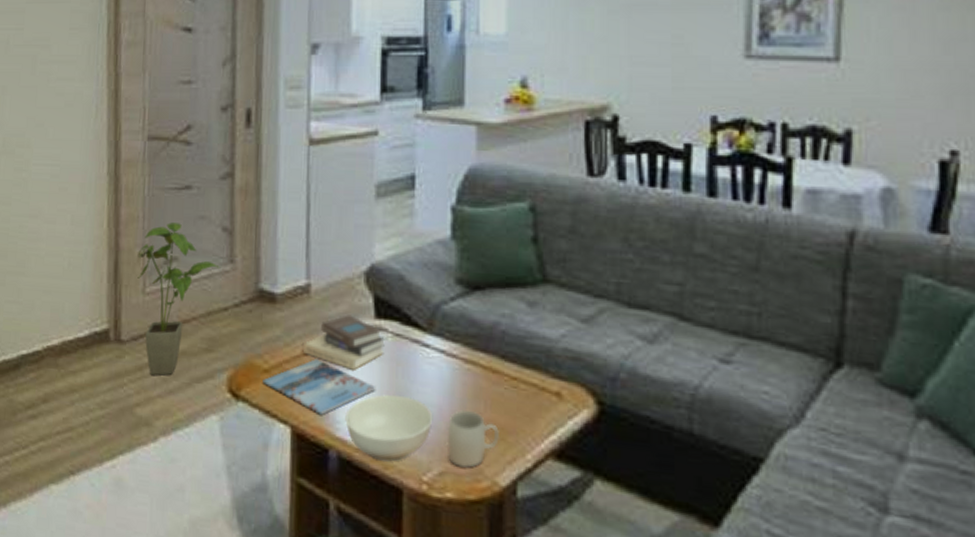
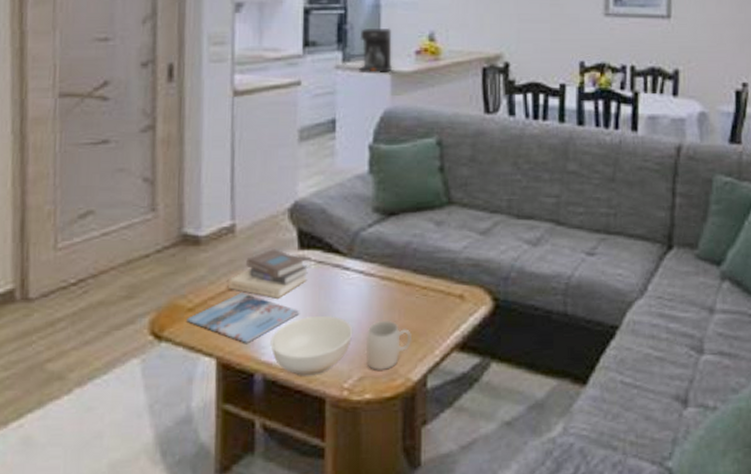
house plant: present [137,223,221,376] -> none [48,177,142,330]
coffee maker: none [441,71,479,123] -> present [359,27,393,72]

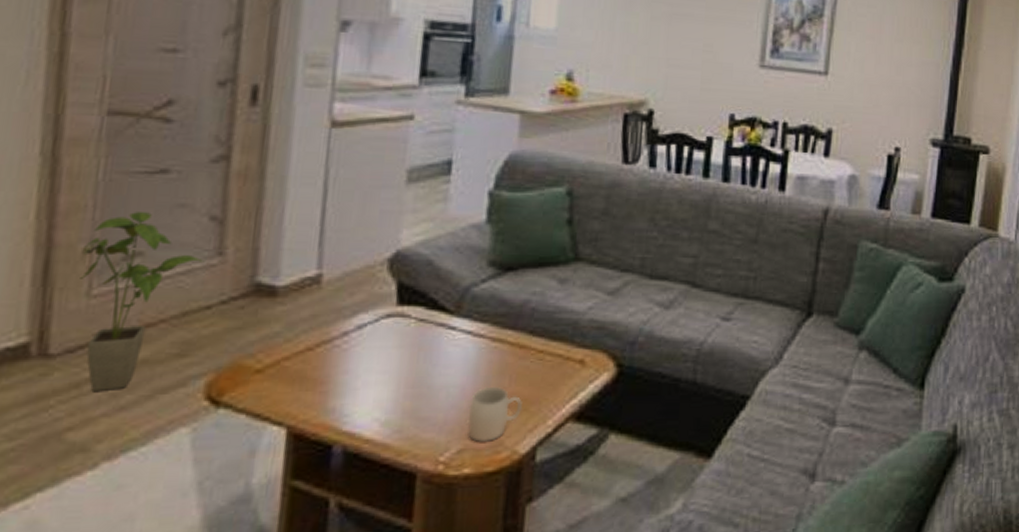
house plant: none [48,177,142,330] -> present [80,212,205,393]
magazine: present [187,292,300,343] -> none [253,353,394,410]
books: present [227,249,308,299] -> none [307,303,407,360]
bowl: present [270,315,353,376] -> none [354,380,455,448]
coffee maker: present [359,27,393,72] -> none [483,61,525,112]

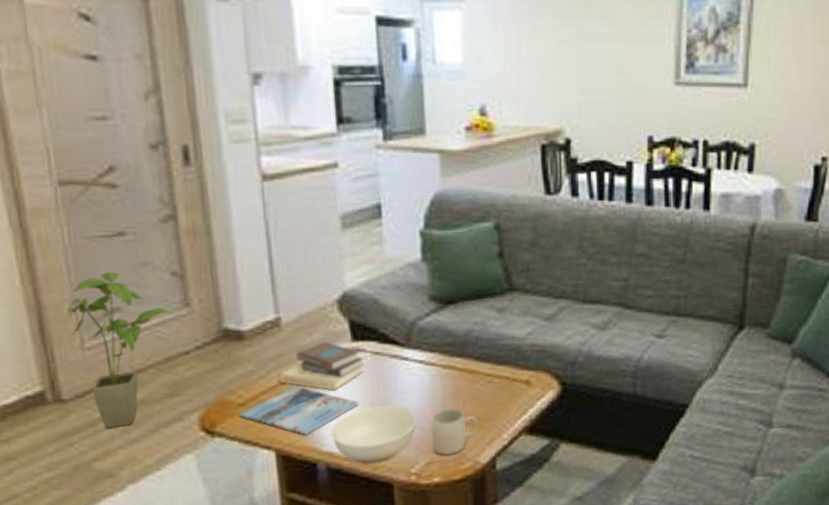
magazine: none [253,353,394,410] -> present [239,386,360,435]
books: none [307,303,407,360] -> present [278,341,364,391]
bowl: none [354,380,455,448] -> present [330,405,417,464]

